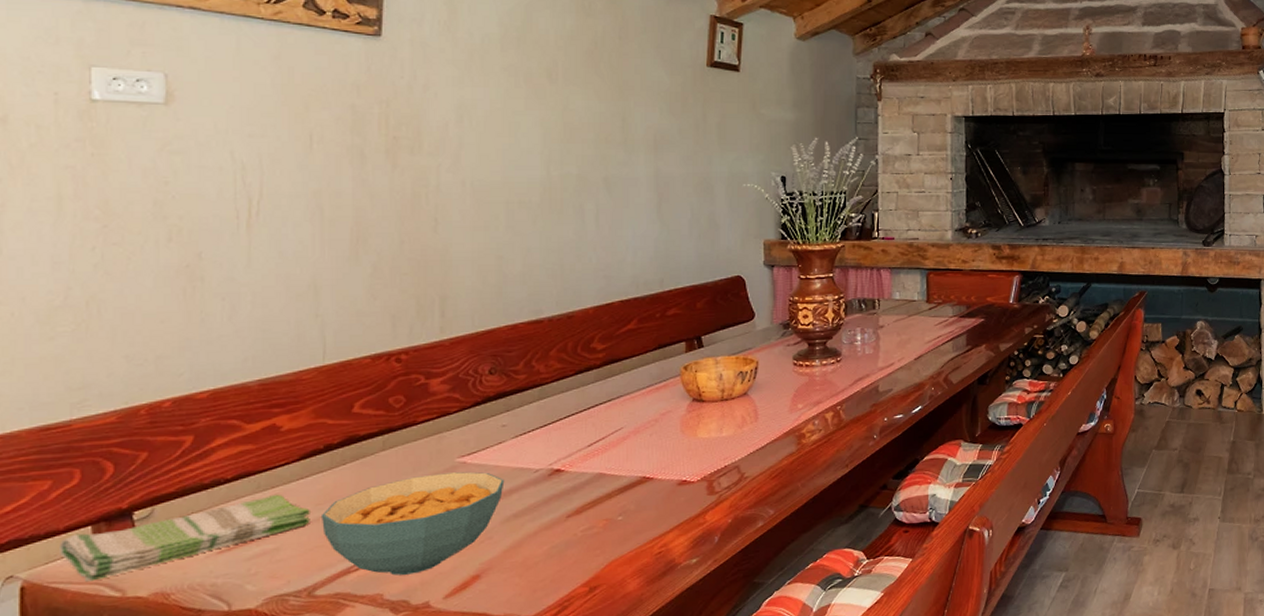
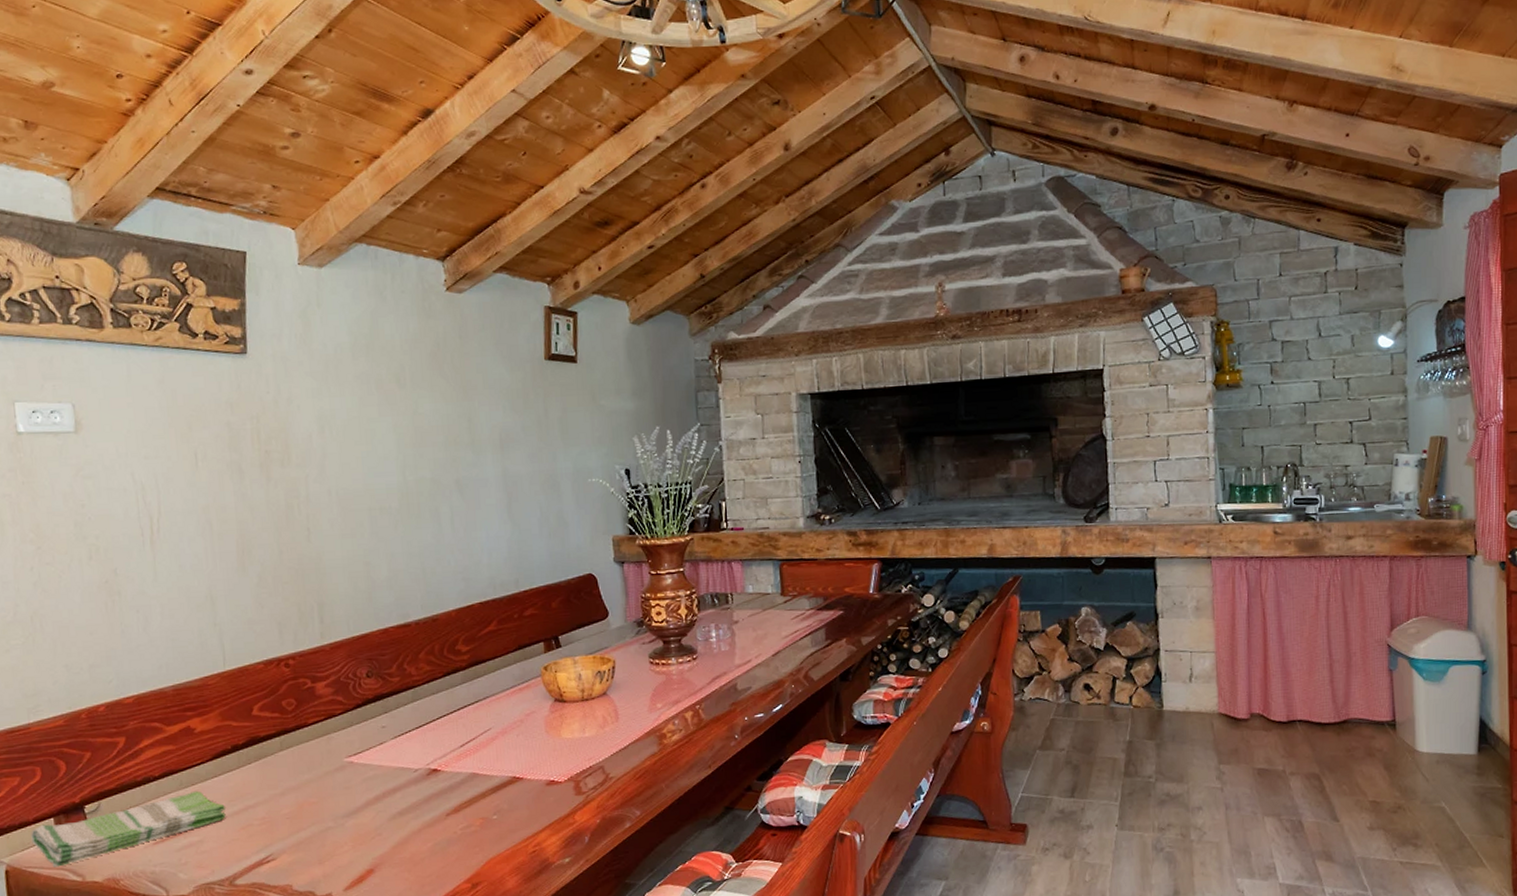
cereal bowl: present [322,471,505,576] -> none [235,771,389,868]

